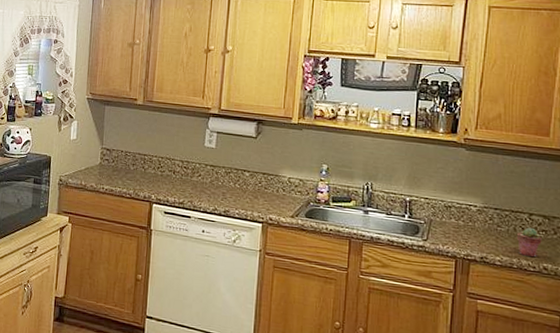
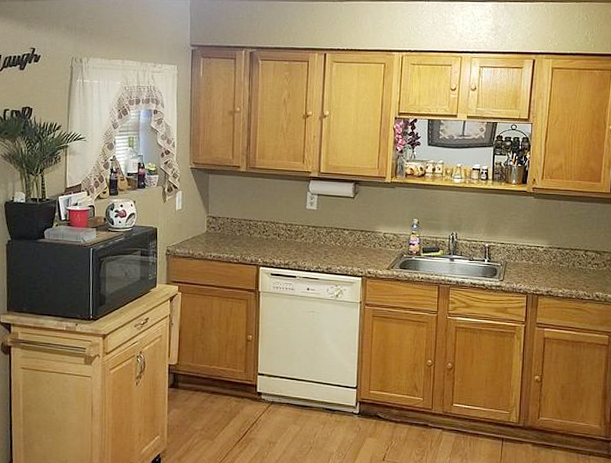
potted succulent: present [516,227,542,257] -> none [575,262,595,287]

